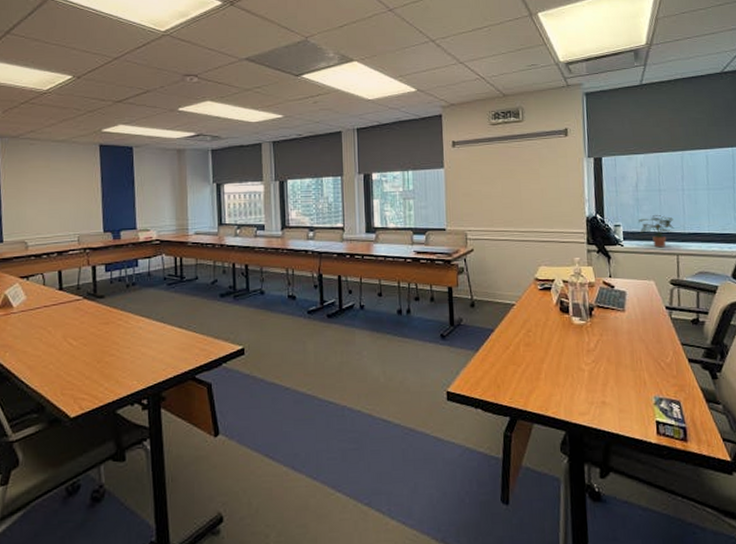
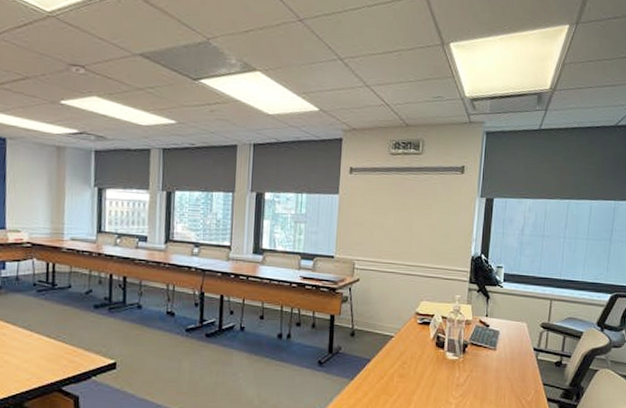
potted plant: present [638,214,675,248] -> none [519,259,552,292]

